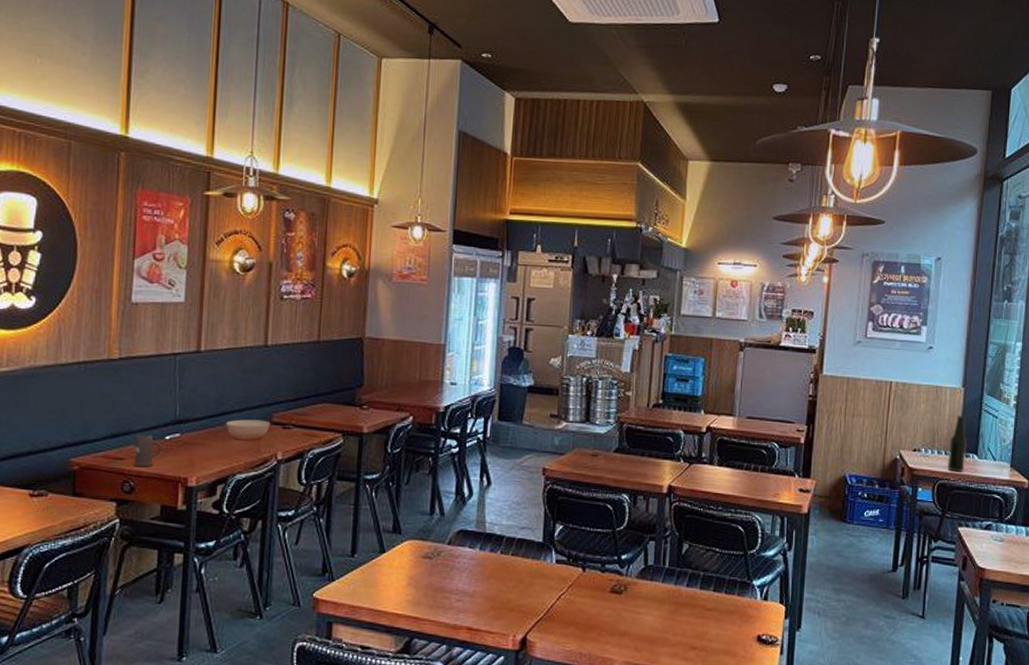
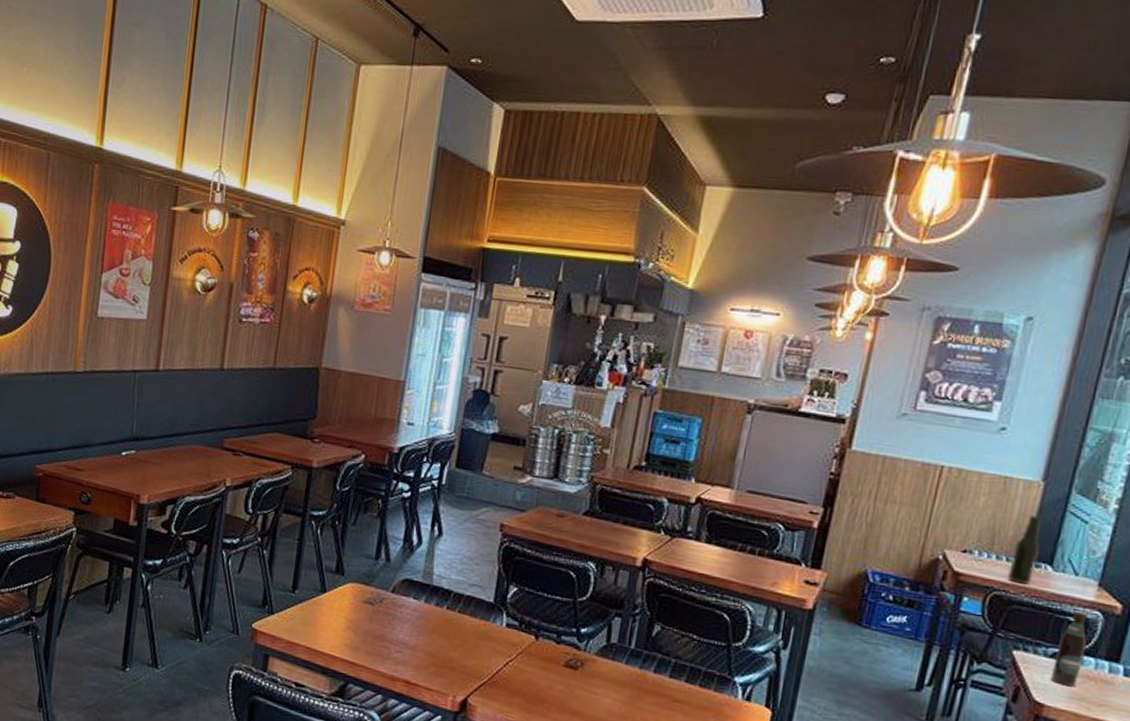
beer mug: present [134,434,162,467] -> none [92,448,118,481]
bowl: present [225,419,271,441] -> none [178,441,222,465]
bottle: none [987,489,1008,551] -> present [1051,611,1088,687]

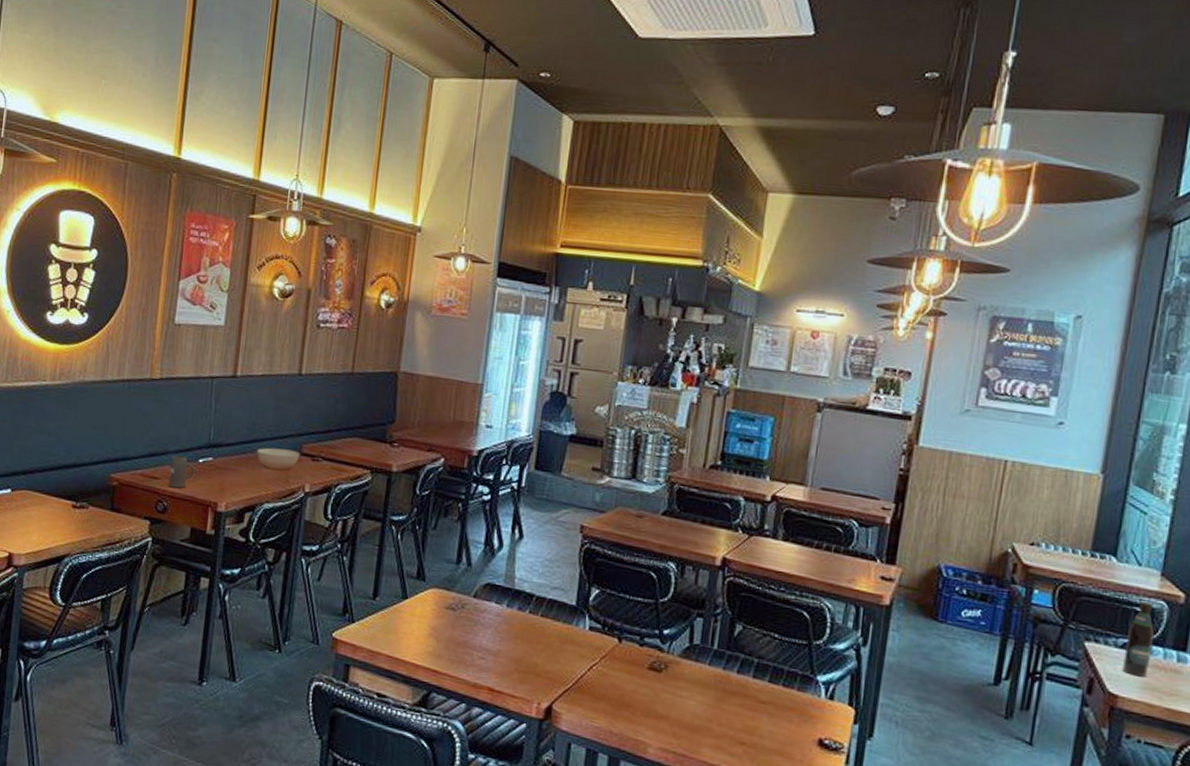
beer mug: none [92,448,118,481] -> present [168,455,195,489]
bowl: none [178,441,222,465] -> present [256,447,300,471]
beer bottle: present [1007,515,1041,585] -> none [1074,507,1104,576]

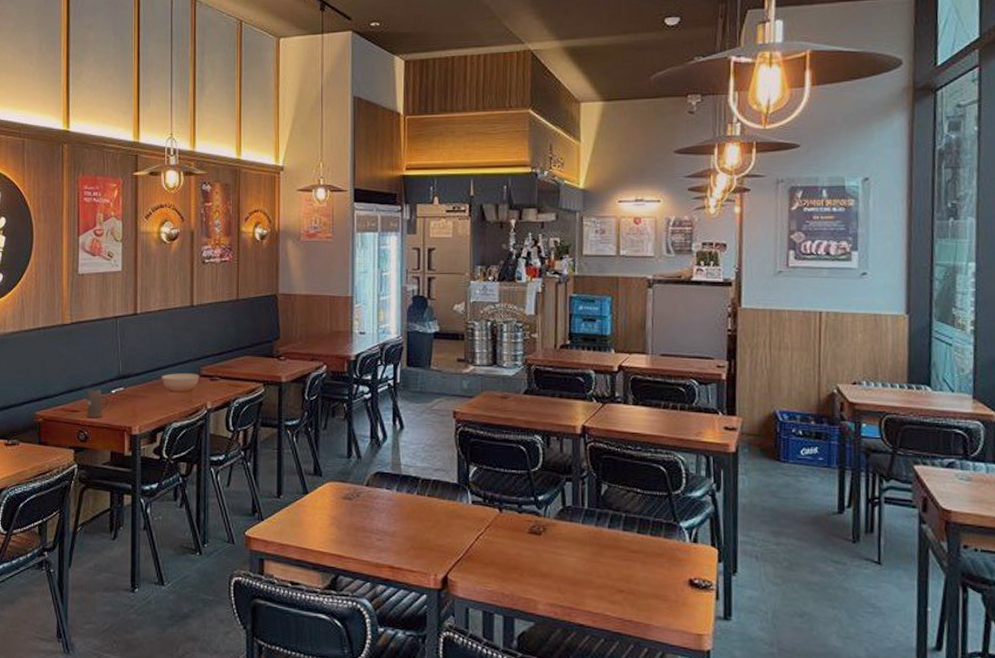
bottle: present [1123,601,1154,677] -> none [950,423,975,492]

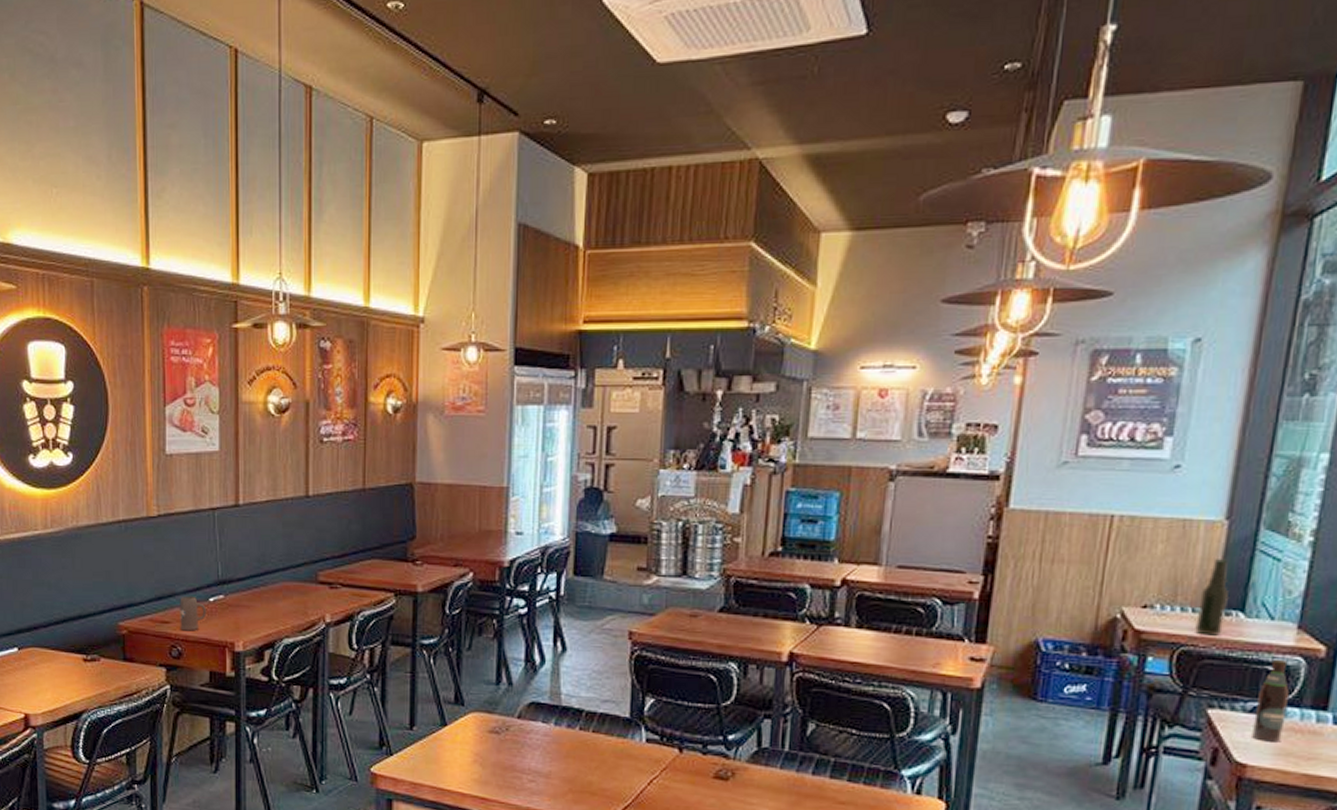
bowl: present [161,373,200,393] -> none [269,579,317,603]
beer bottle: none [895,345,918,406] -> present [1195,559,1230,636]
bottle: none [950,423,975,492] -> present [1252,658,1289,742]

